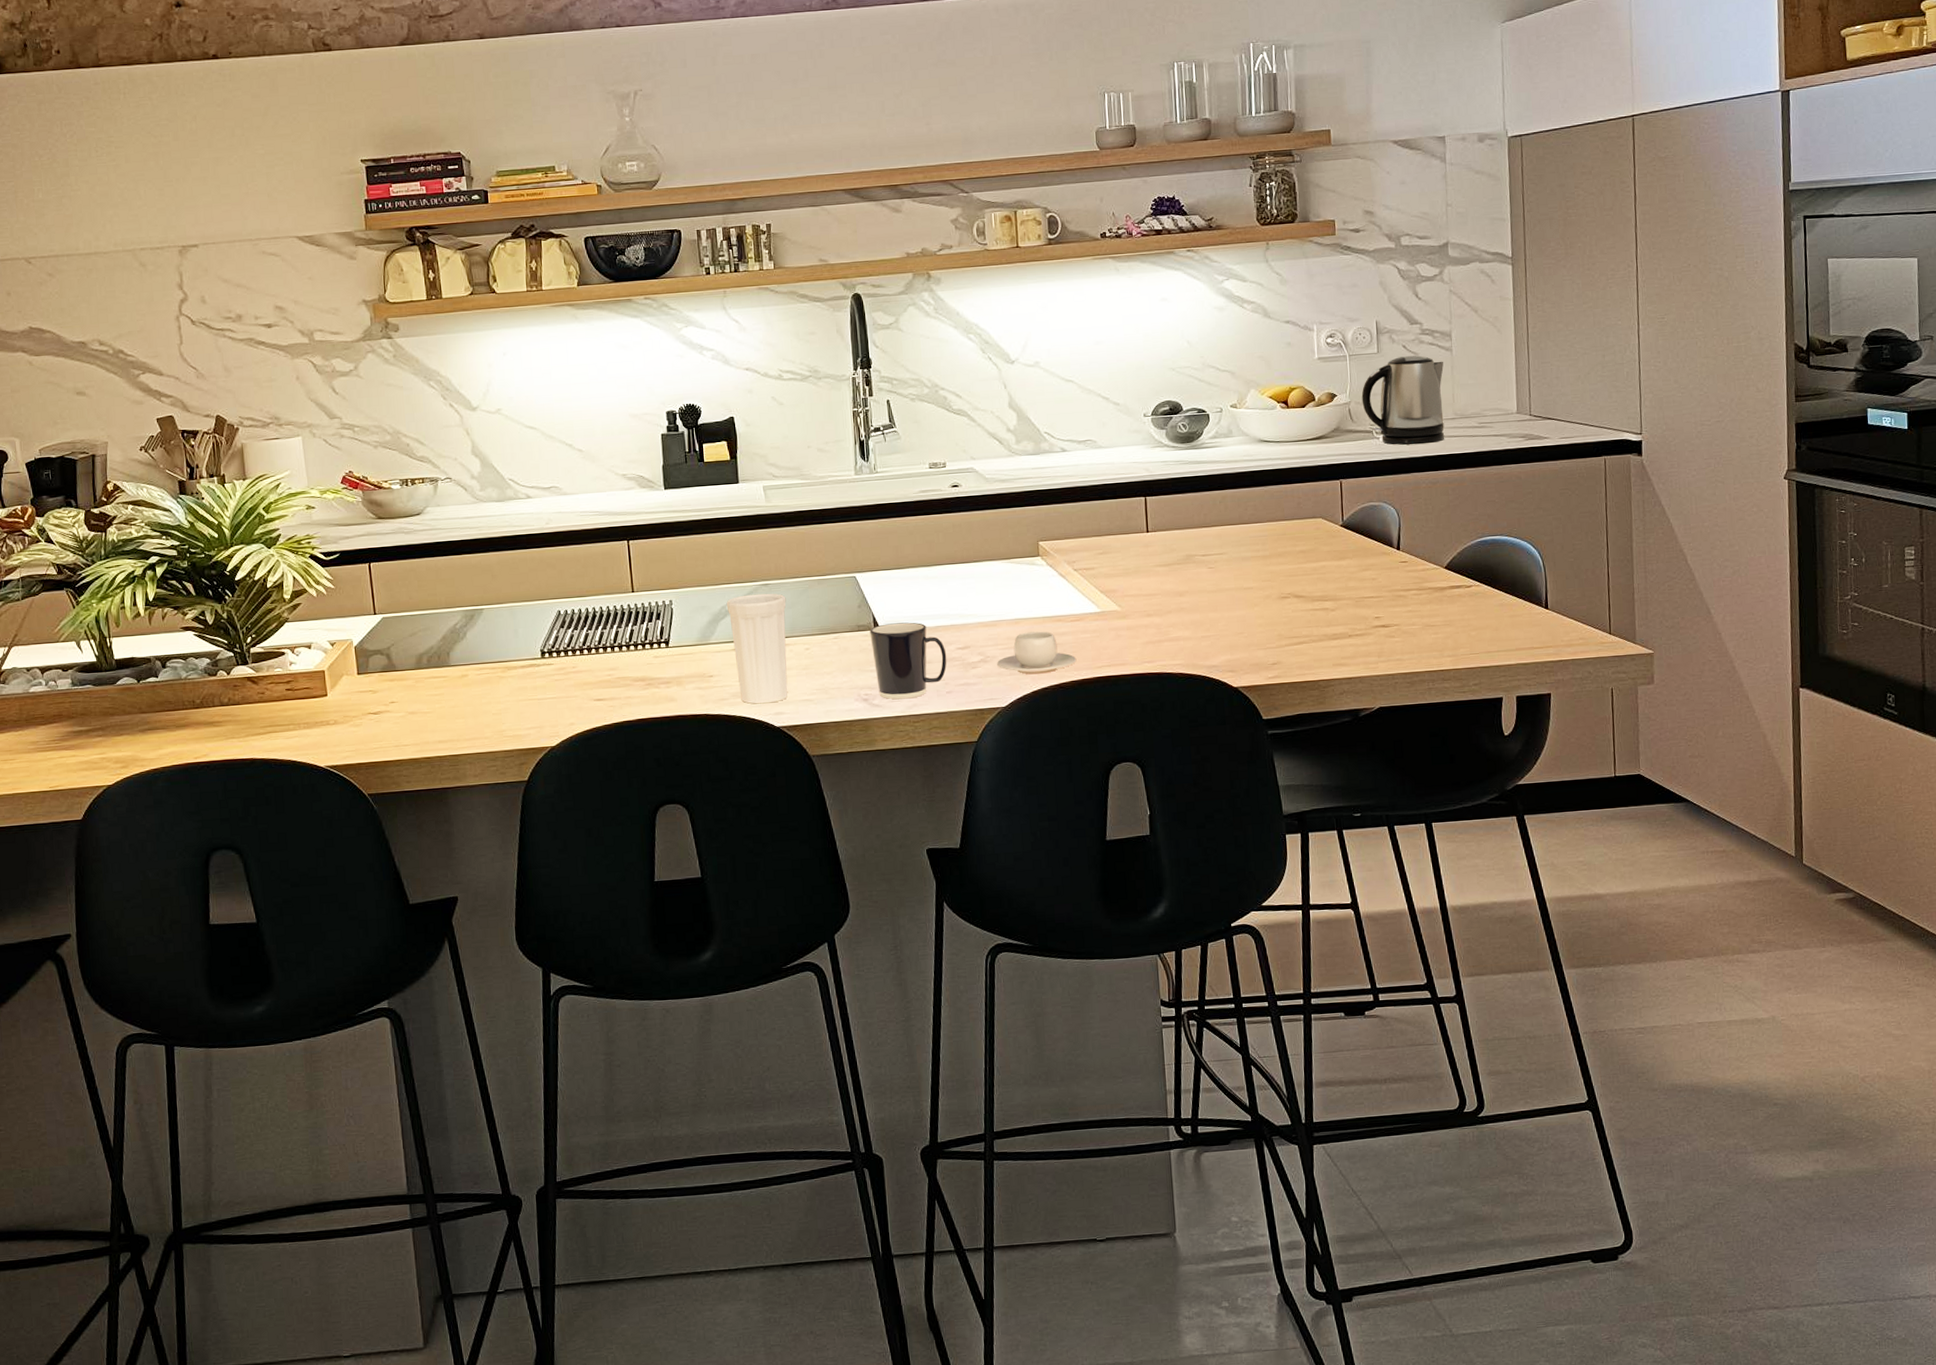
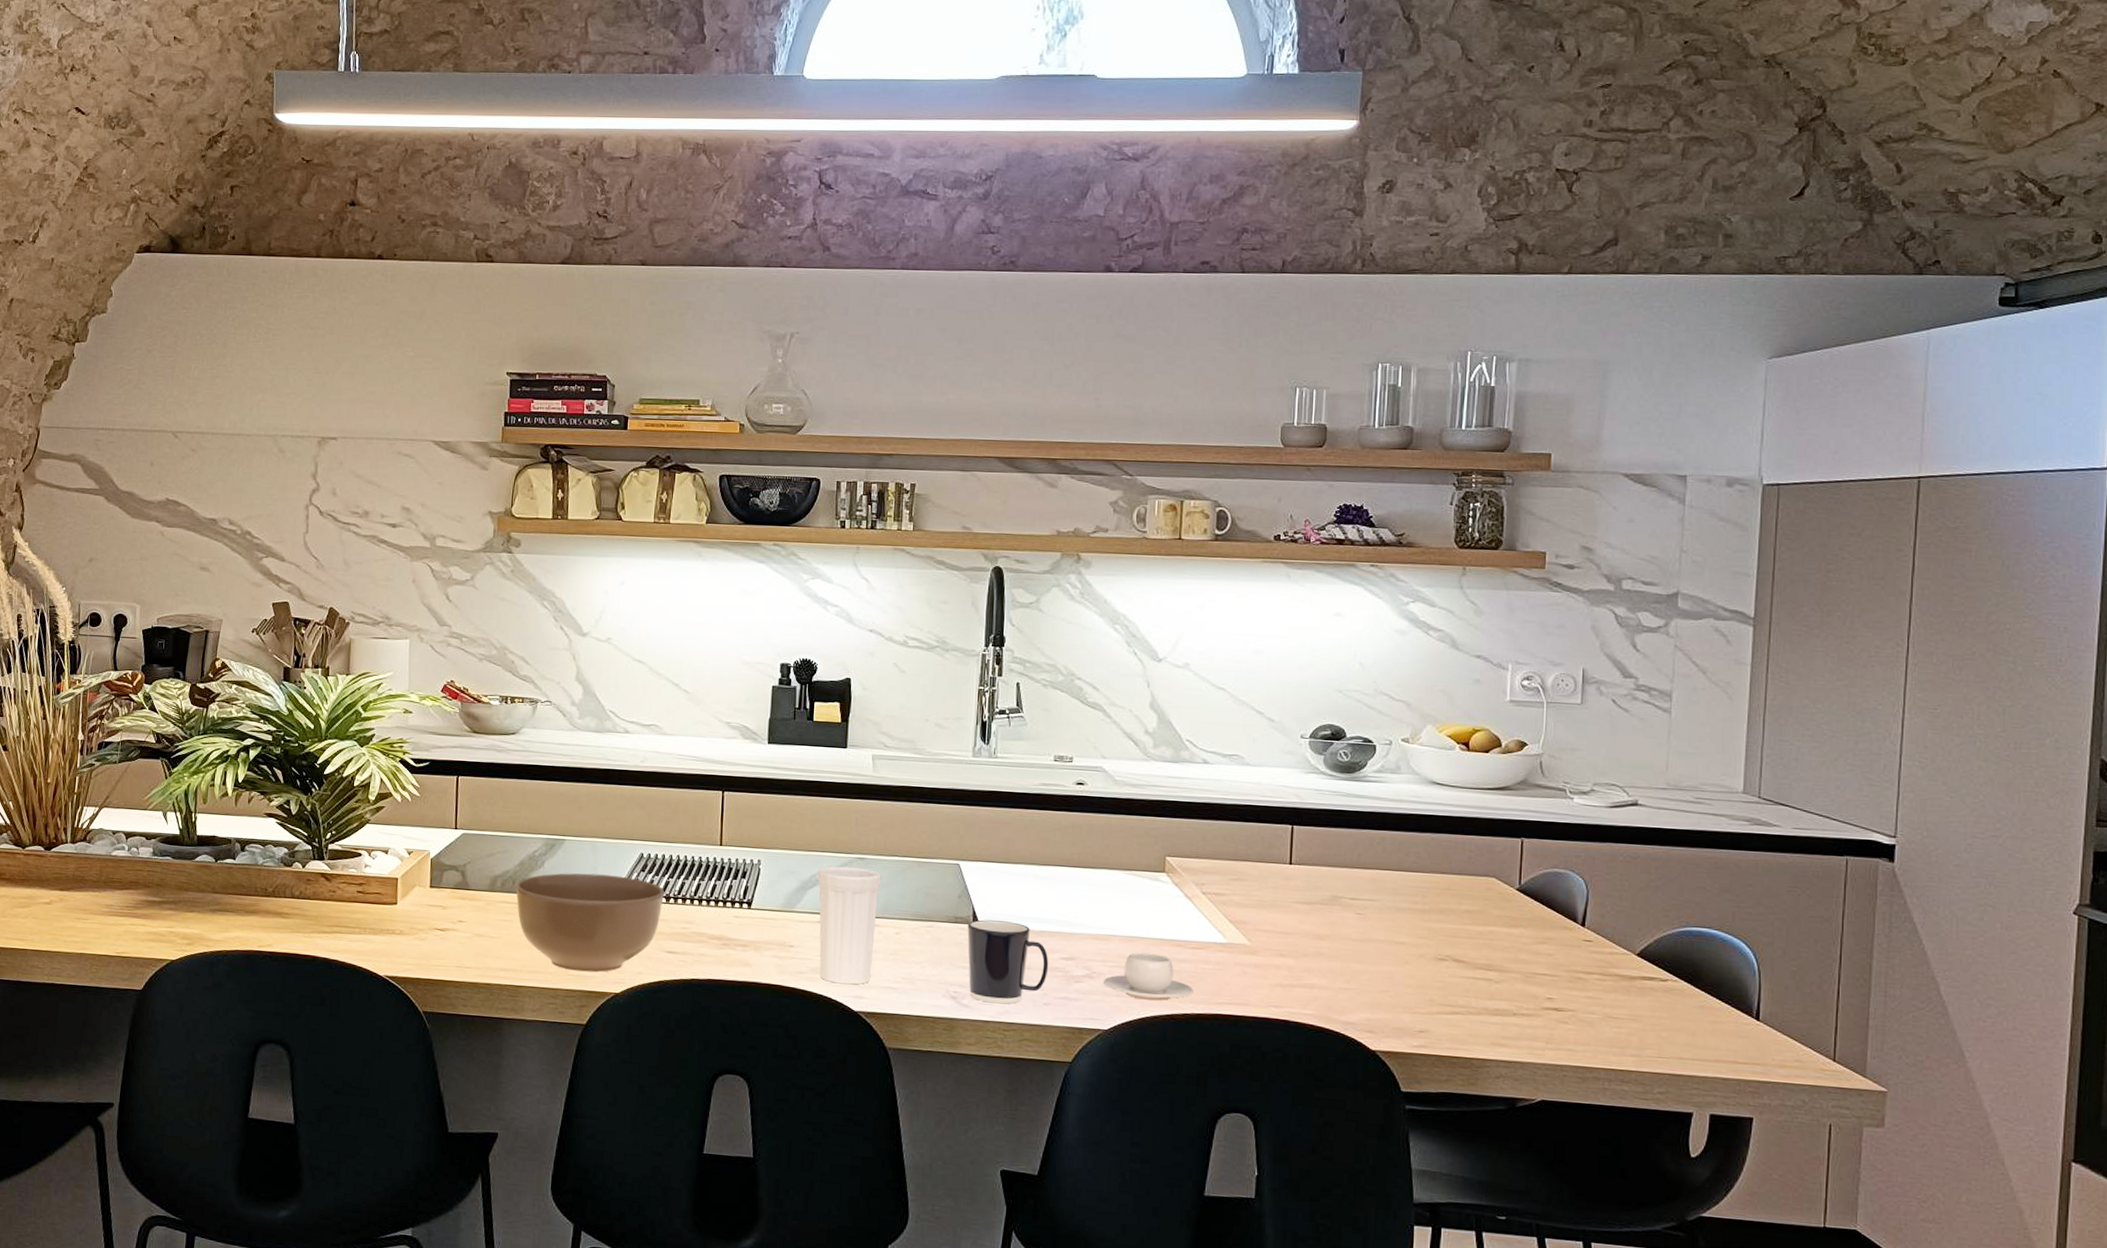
bowl: none [440,635,586,732] -> present [515,873,664,972]
kettle: present [1361,355,1445,446] -> none [1557,711,1659,813]

